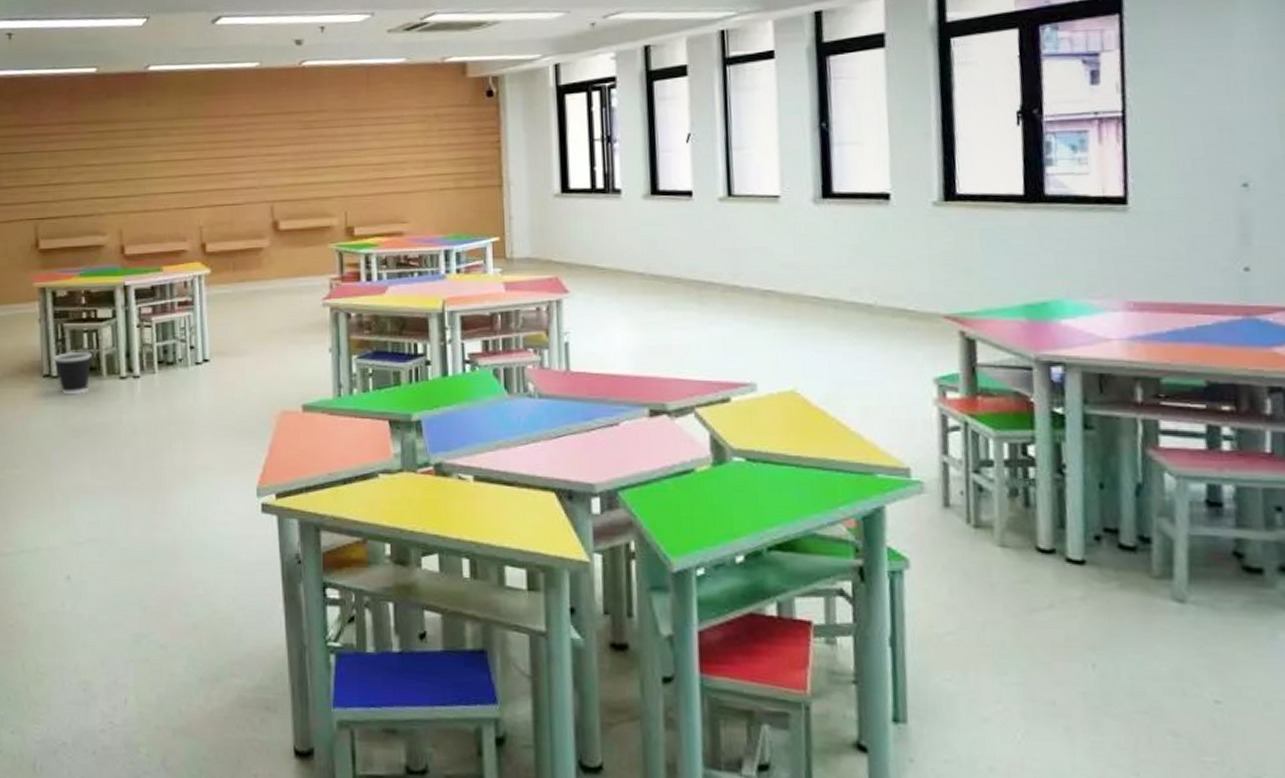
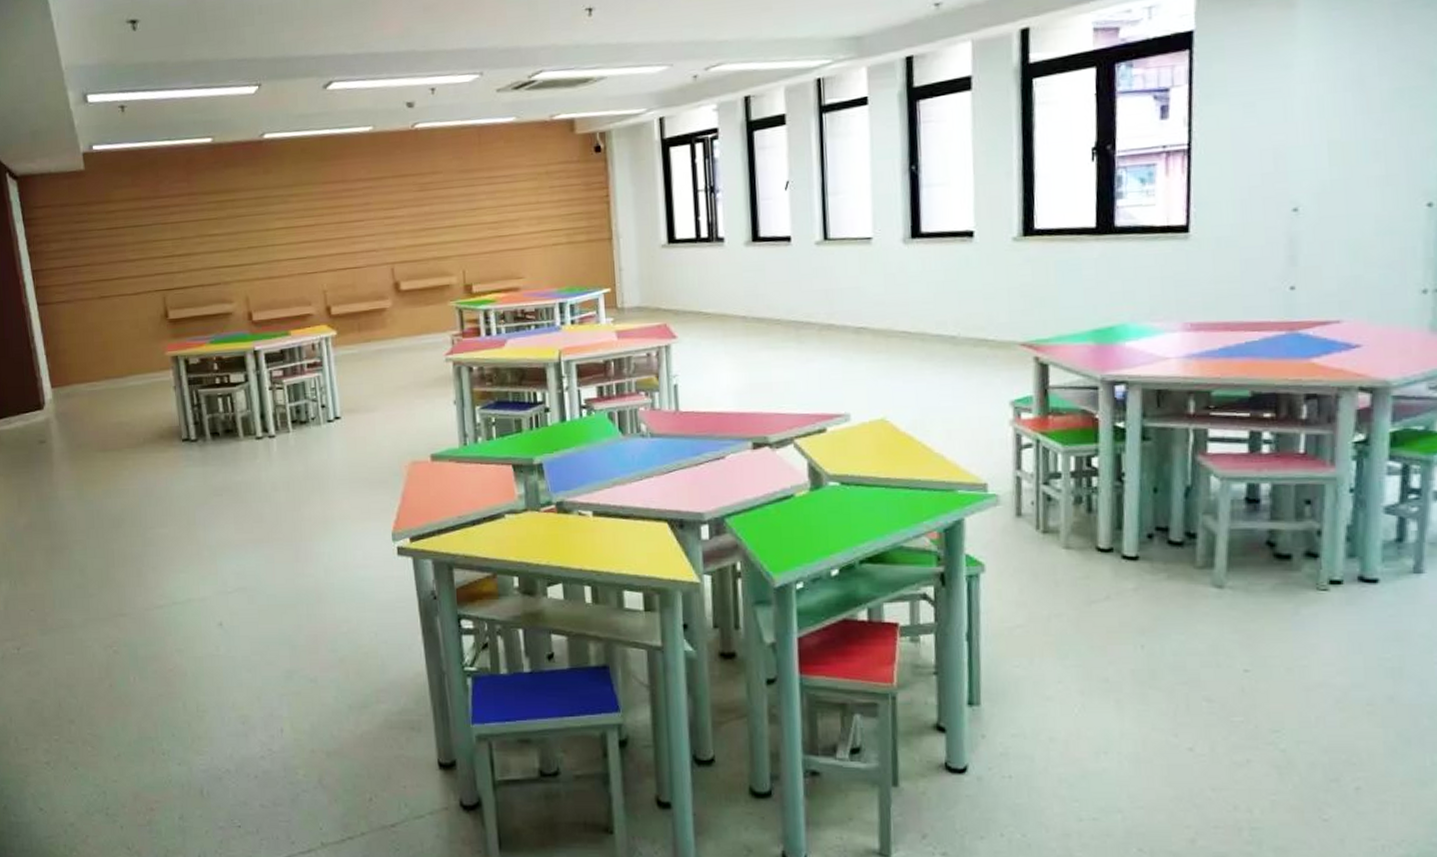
wastebasket: present [53,351,92,395] -> none [190,414,228,457]

